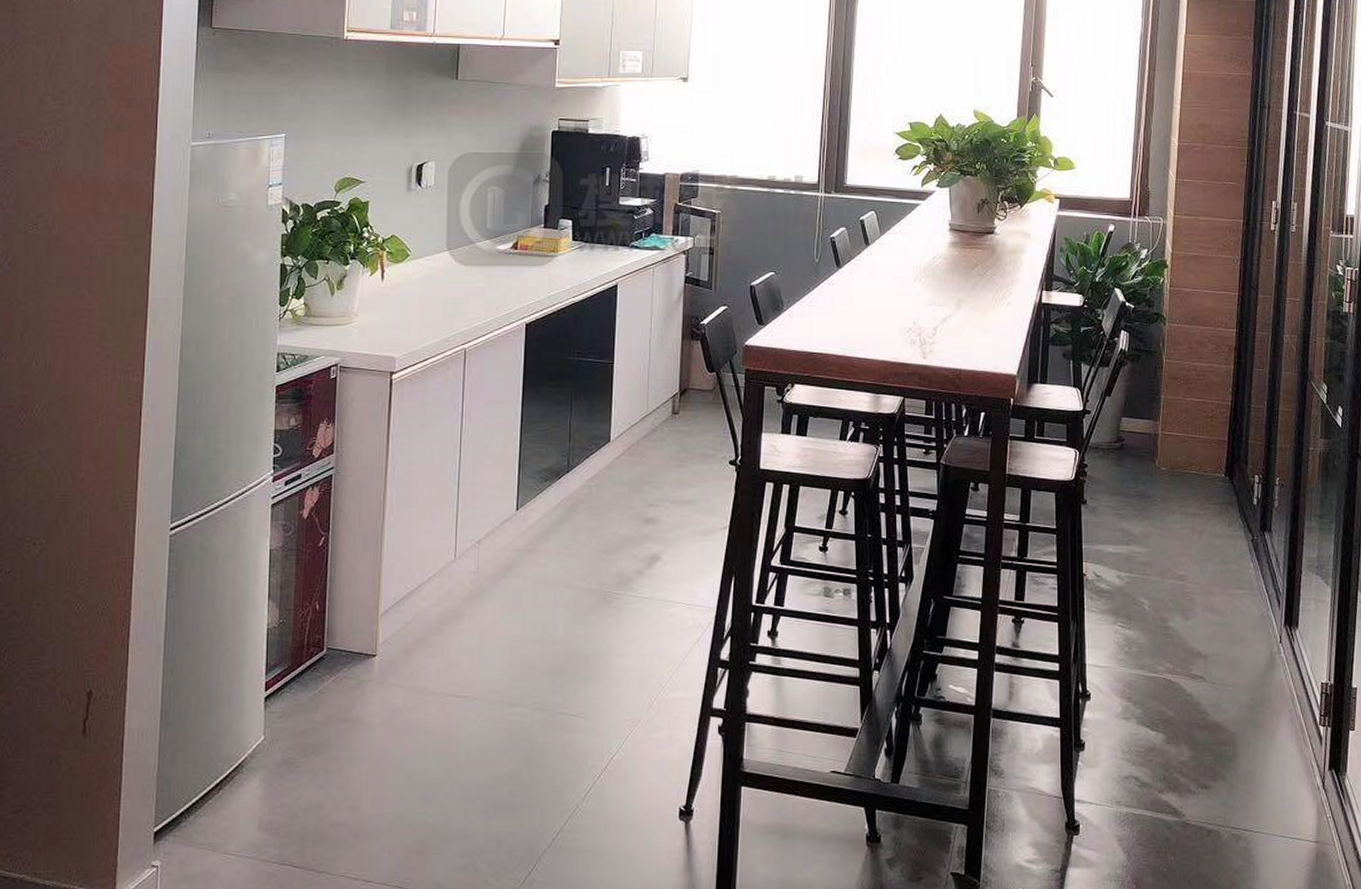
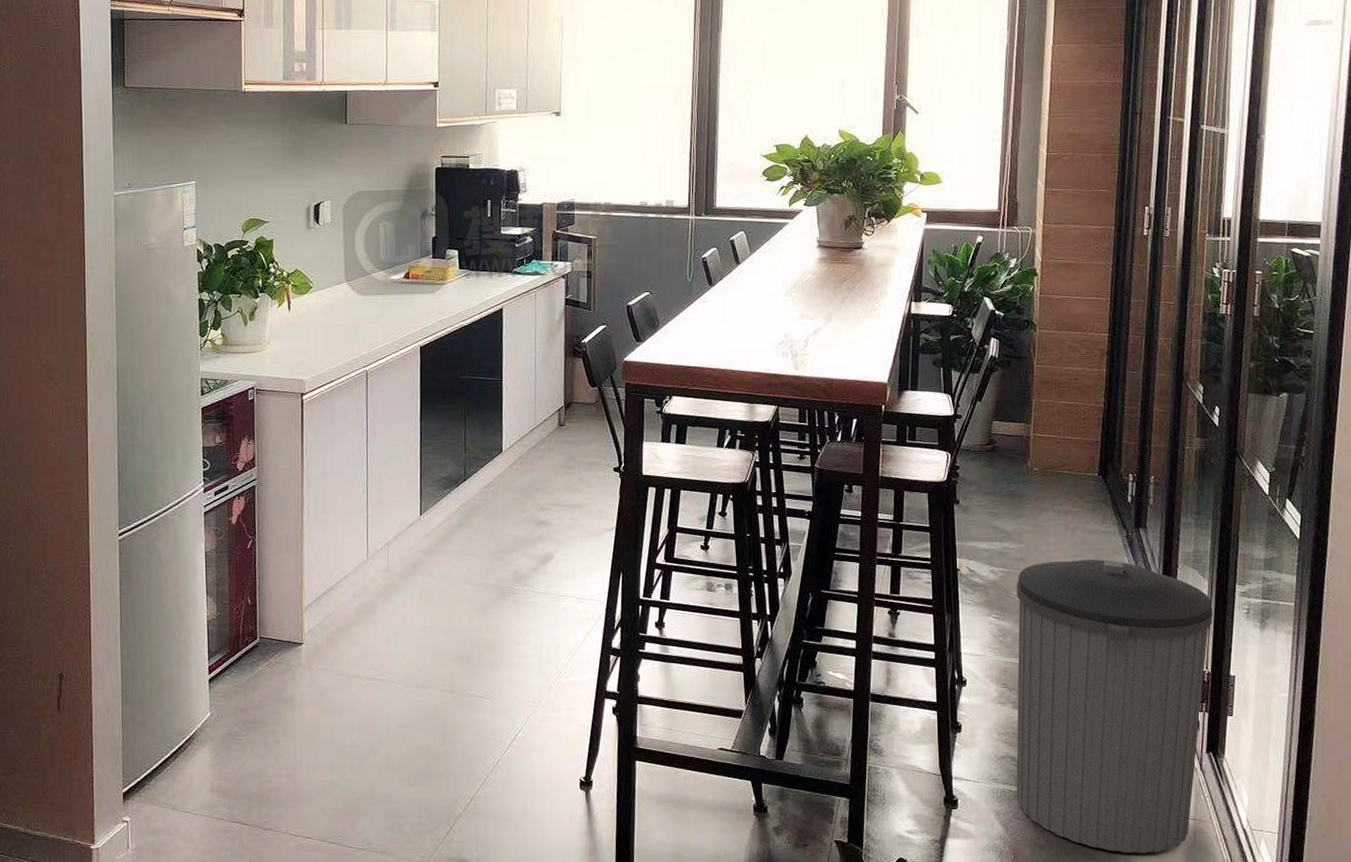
trash can: none [1139,564,1336,881] -> present [1016,559,1213,854]

